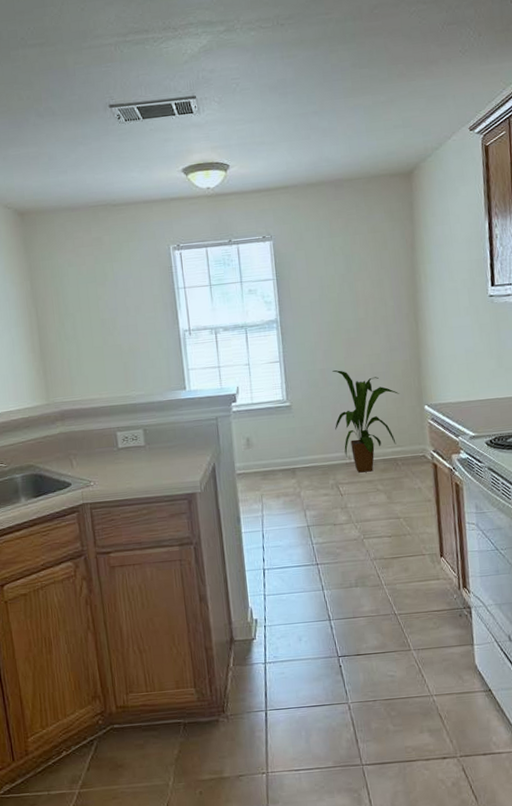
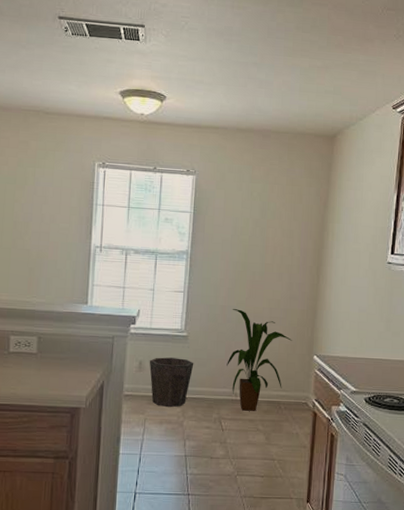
waste bin: none [256,429,302,480] -> present [149,357,194,407]

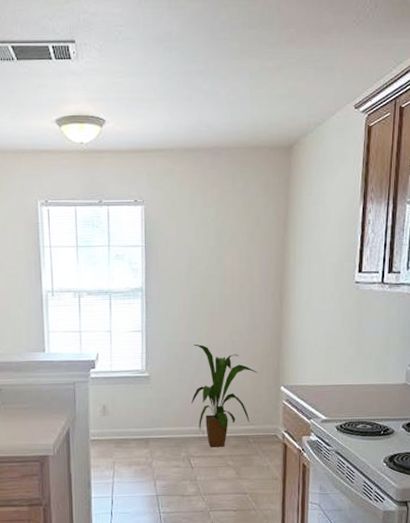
waste bin: present [149,357,194,407] -> none [112,399,158,449]

